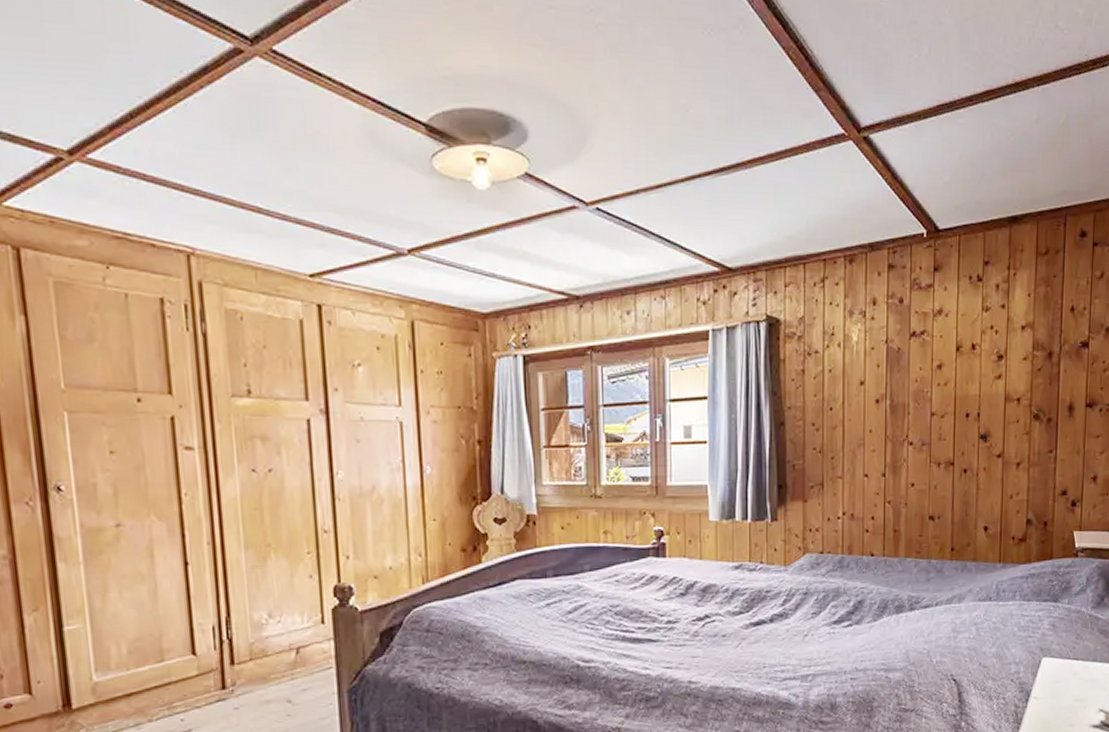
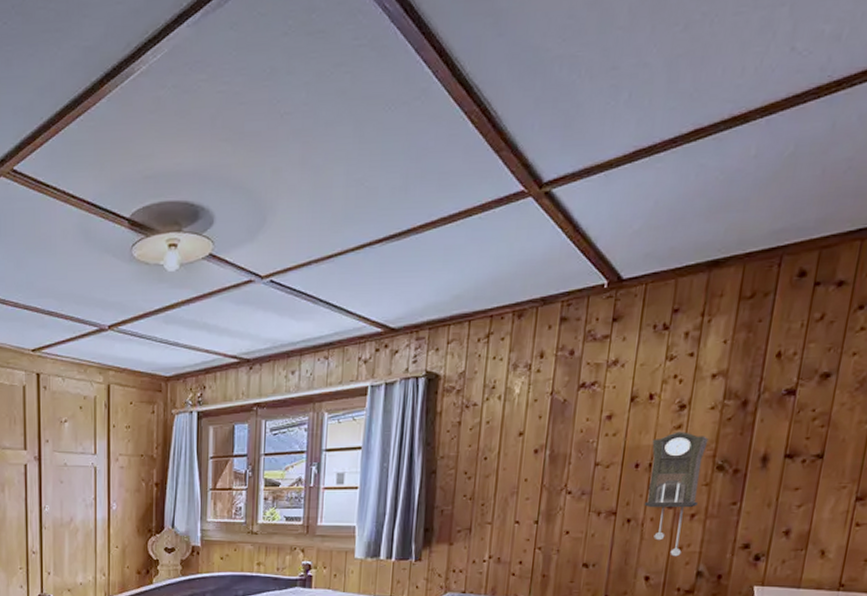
pendulum clock: none [977,381,1024,506] -> present [644,432,709,557]

